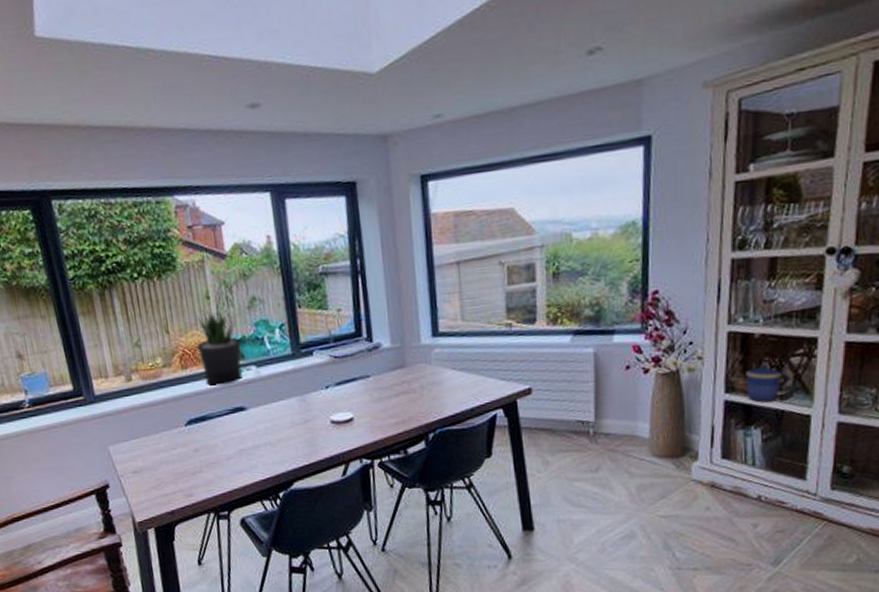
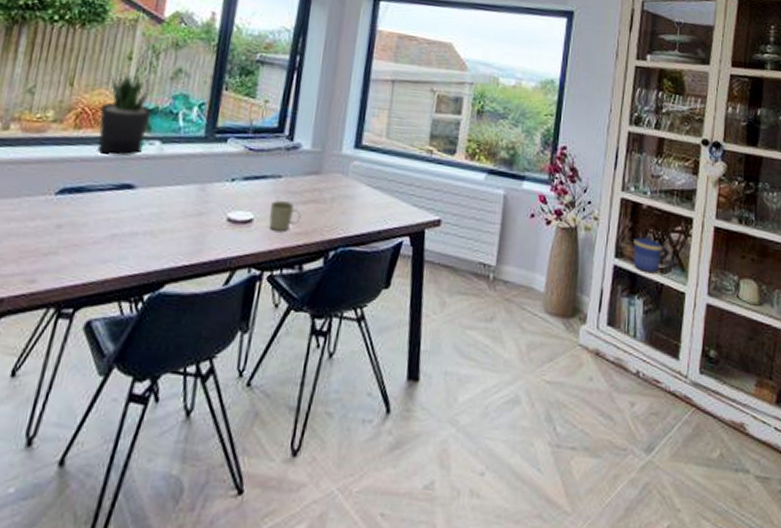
mug: none [365,397,397,425] -> present [269,201,302,232]

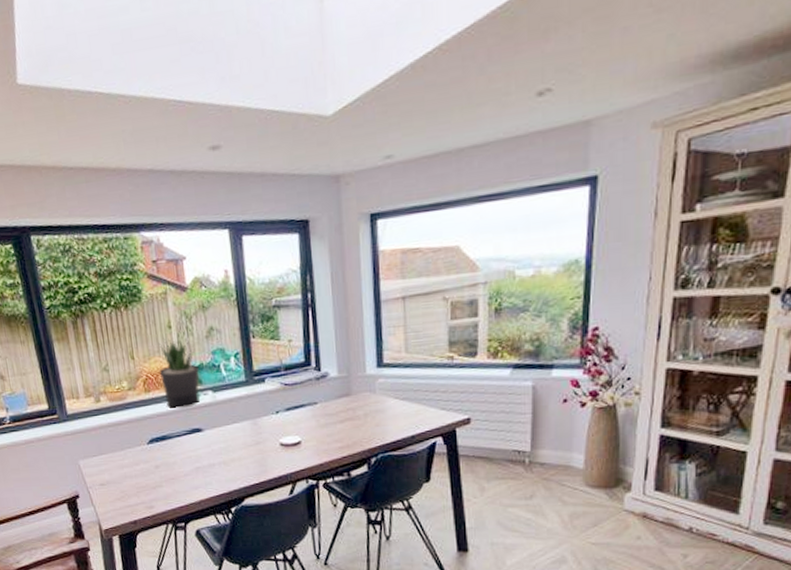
mug: present [269,201,302,232] -> none [312,423,342,449]
decorative jar: present [633,234,668,274] -> none [682,400,726,438]

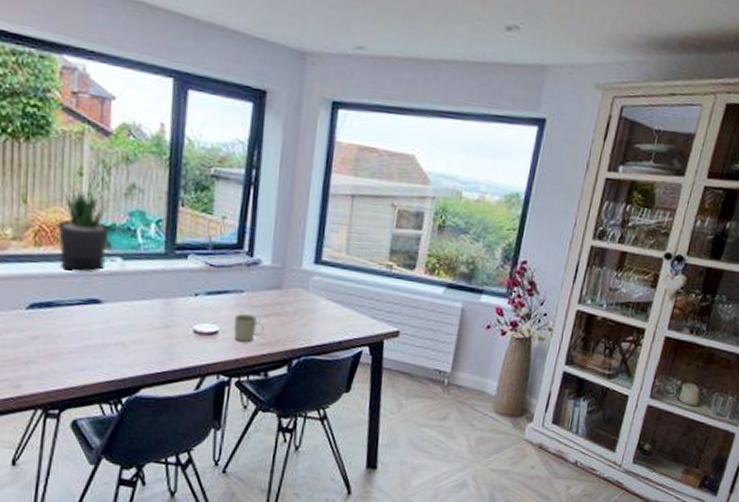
mug: none [312,423,342,449] -> present [233,314,265,343]

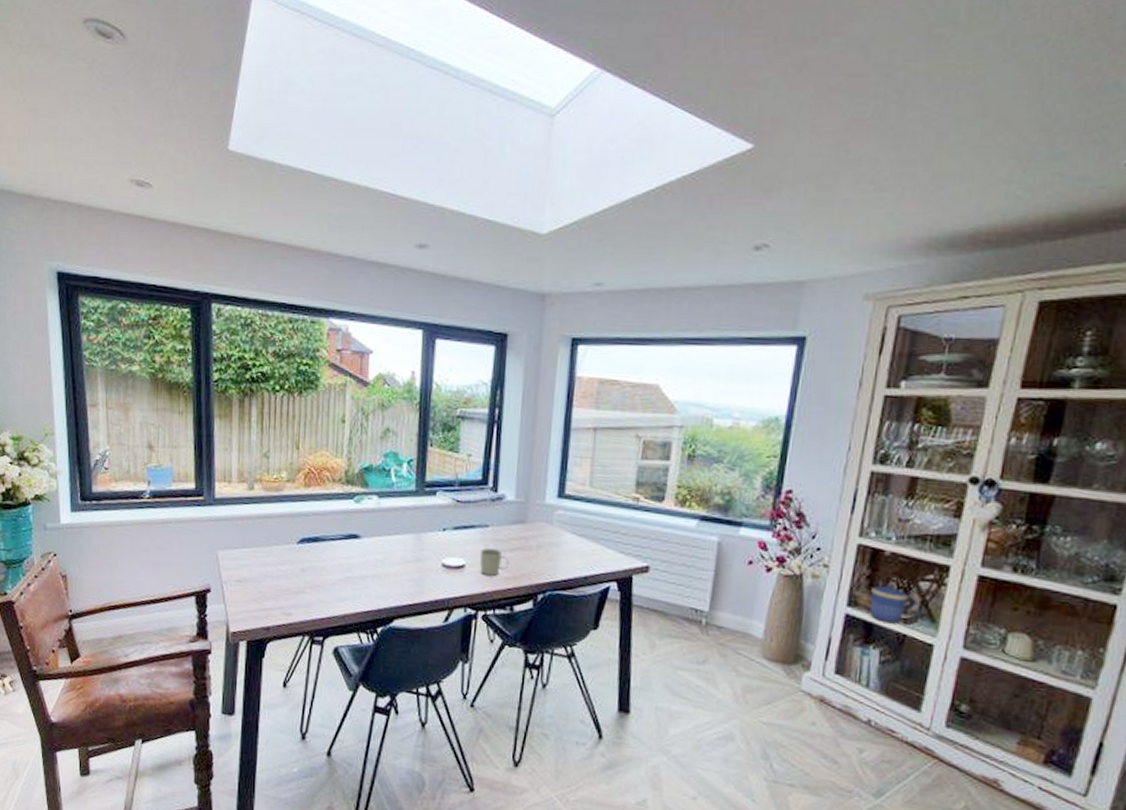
planter: present [57,185,110,274] -> none [323,432,367,511]
decorative jar: none [582,343,617,379] -> present [869,582,915,624]

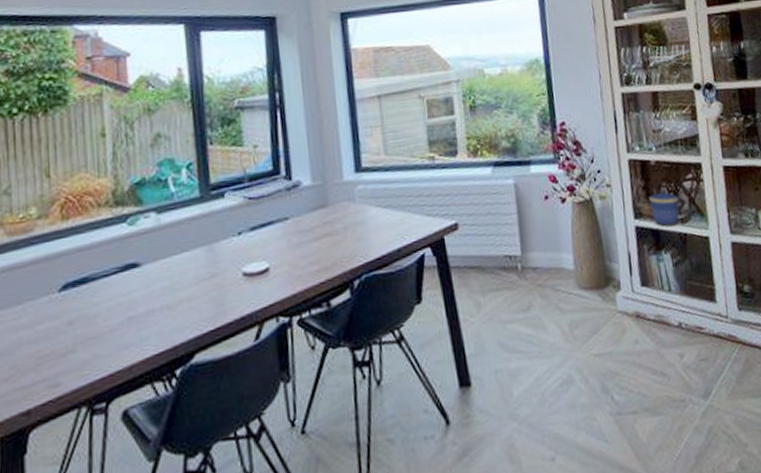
mug: present [479,548,510,577] -> none [283,242,318,275]

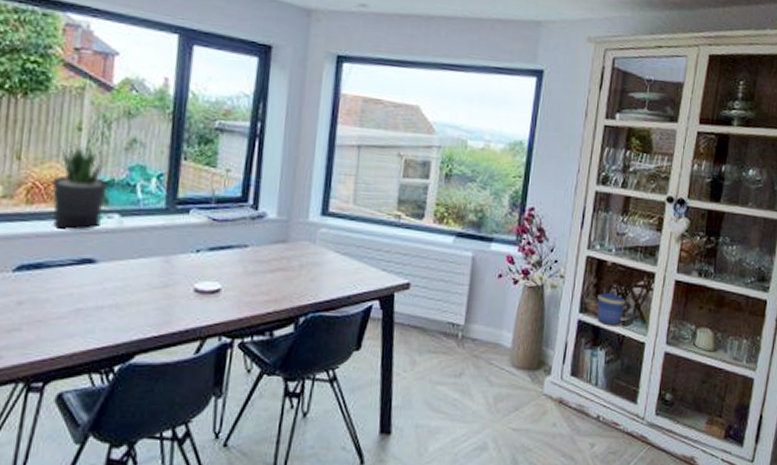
planter: none [84,148,139,240] -> present [52,140,108,232]

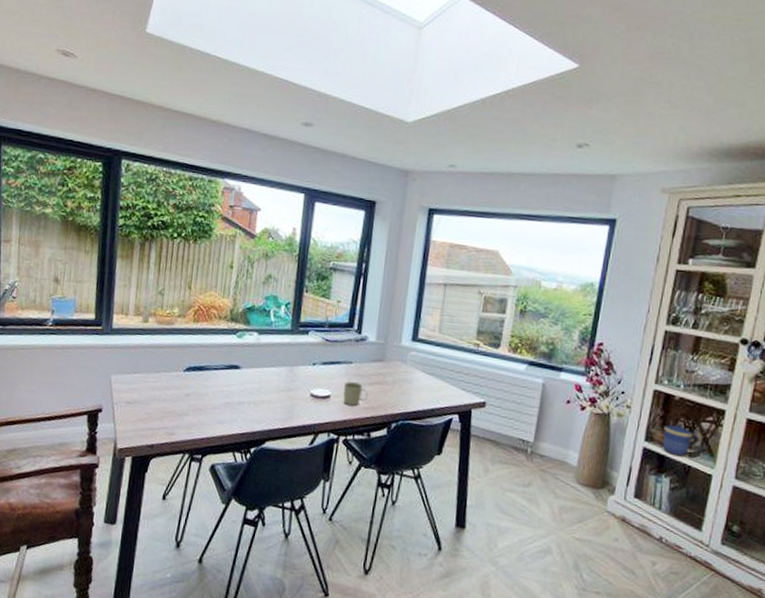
planter: present [52,140,108,232] -> none [211,275,251,345]
mug: none [237,270,270,301] -> present [343,382,369,406]

